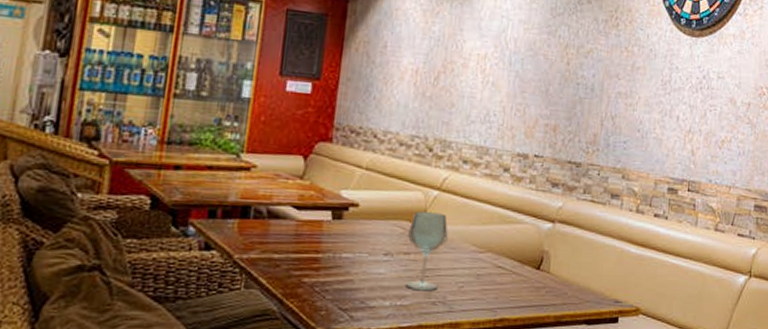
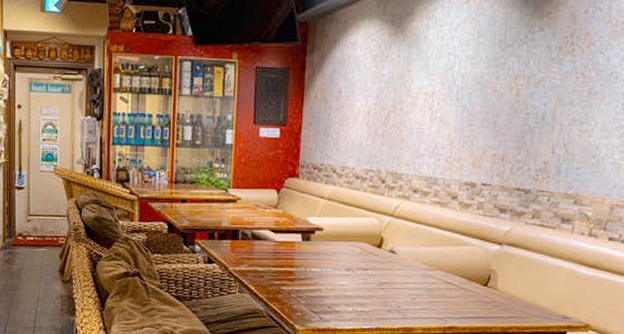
wine glass: present [406,212,448,291] -> none [364,235,401,301]

